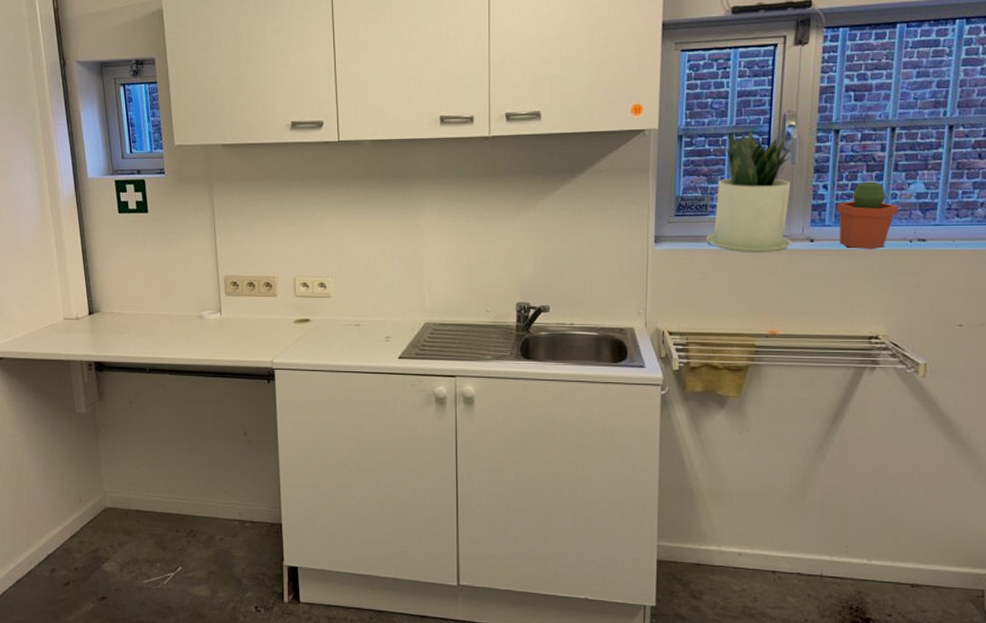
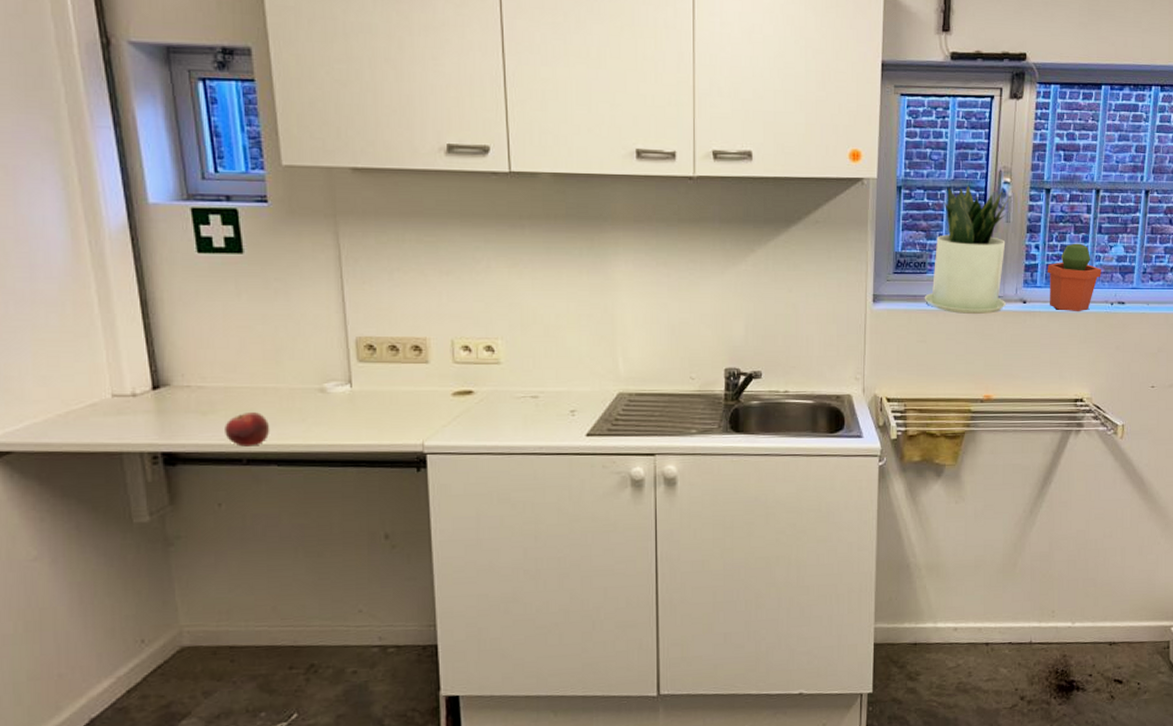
fruit: none [135,332,165,359] -> present [225,411,270,447]

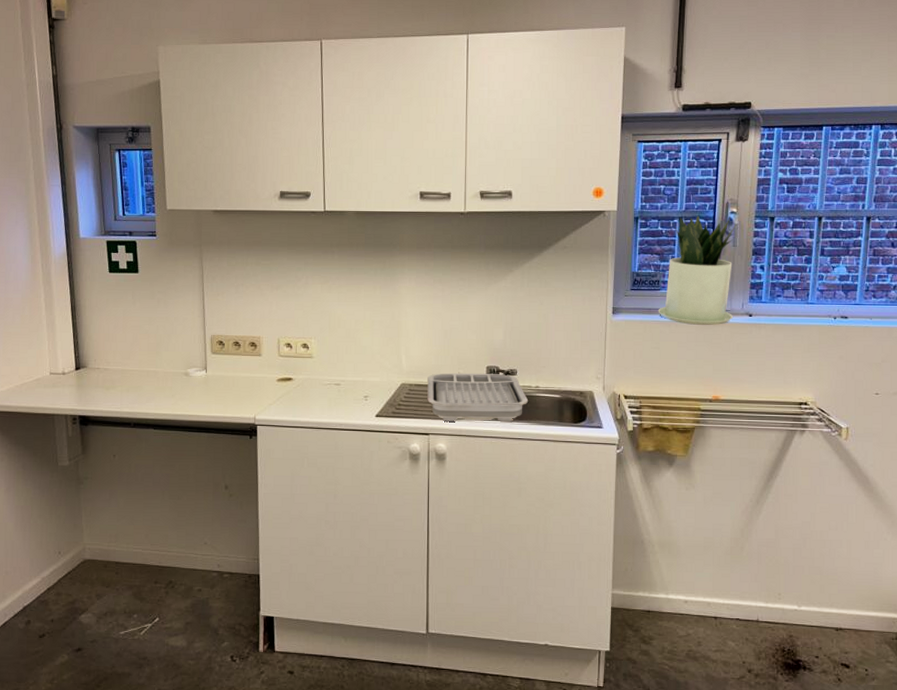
fruit: present [225,411,270,447] -> none [120,388,150,414]
dish rack: none [651,376,776,438] -> present [427,372,529,423]
succulent plant: present [1048,243,1101,312] -> none [772,264,824,325]

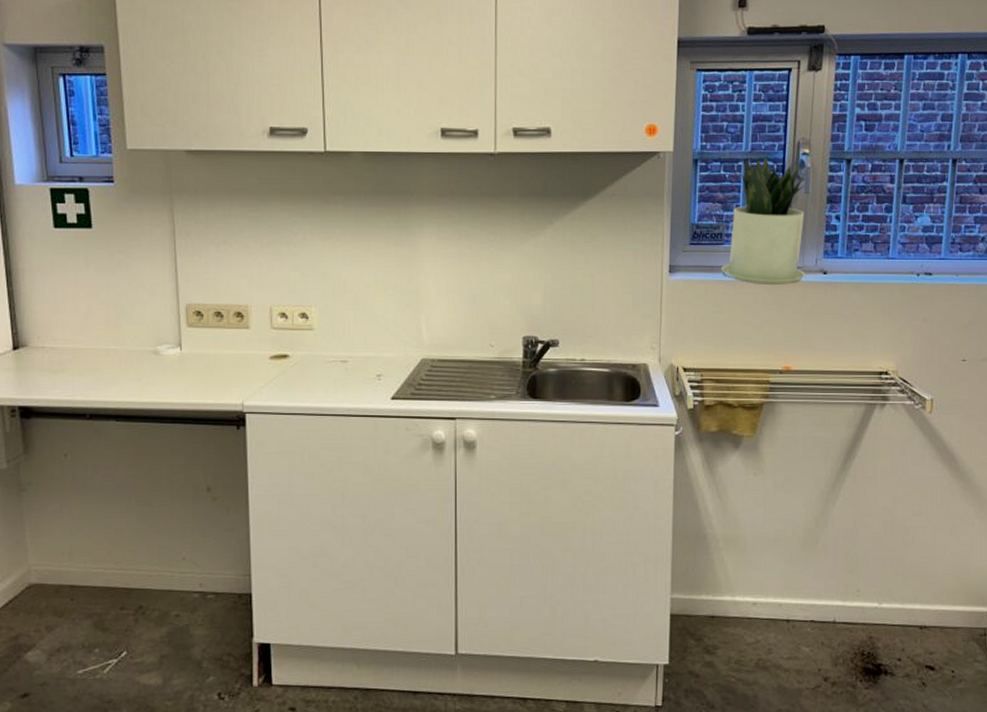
dish rack: present [427,372,529,423] -> none [453,344,573,403]

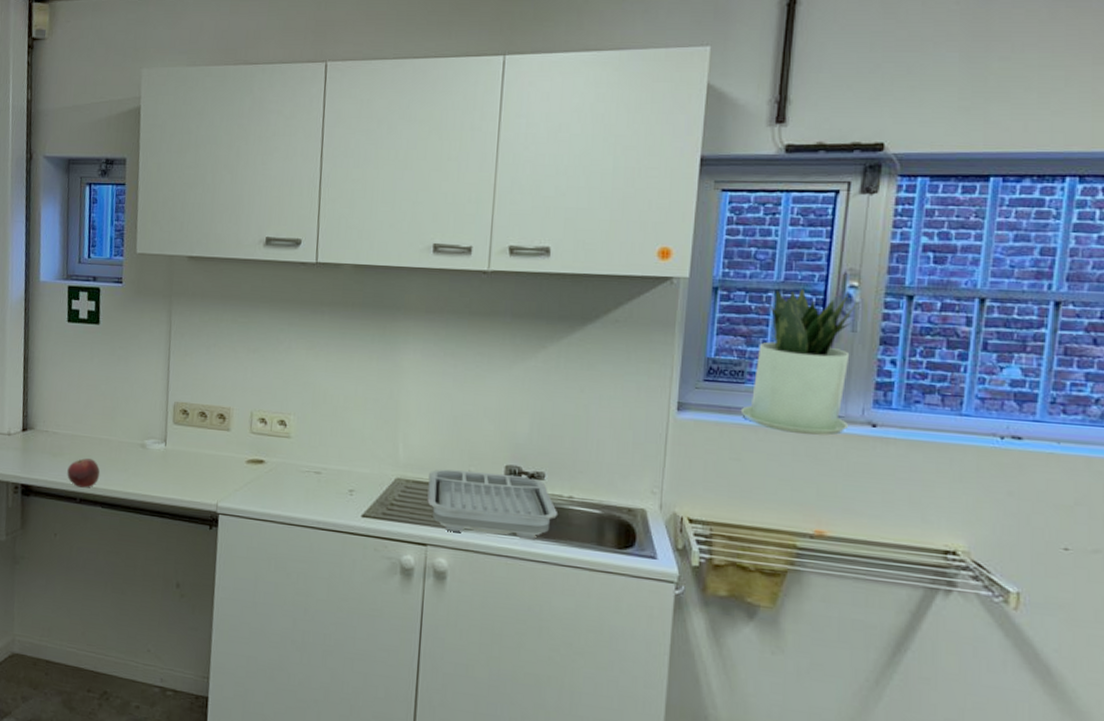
fruit: none [72,370,110,403] -> present [67,457,101,488]
dish rack: none [453,344,573,403] -> present [427,469,559,540]

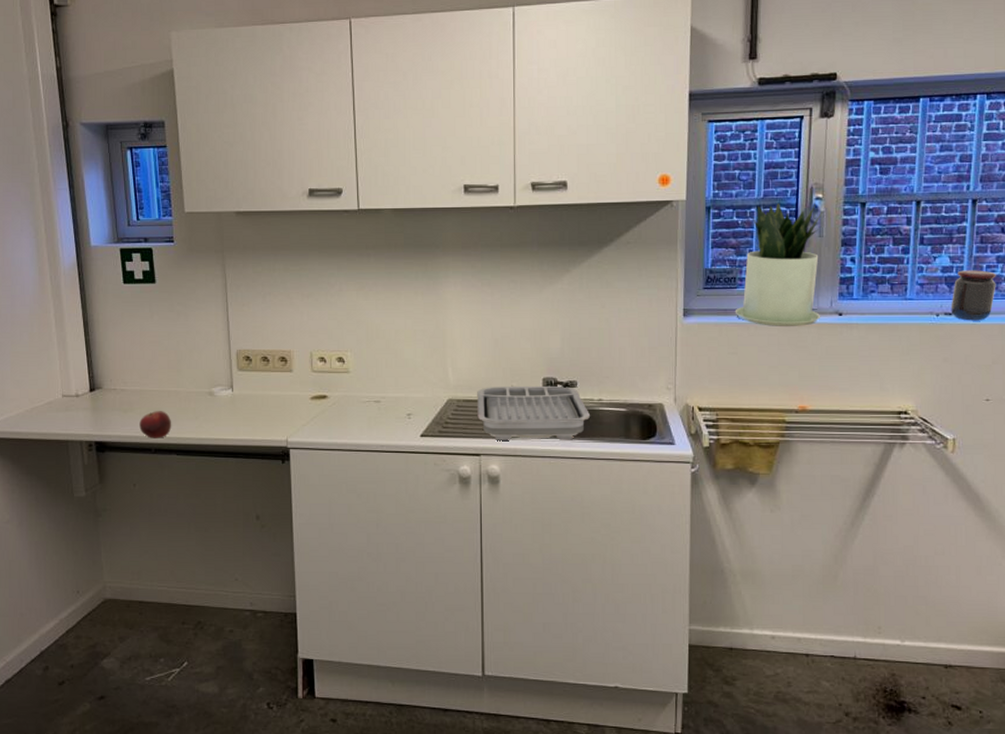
jar: none [1020,386,1084,451] -> present [951,270,996,321]

